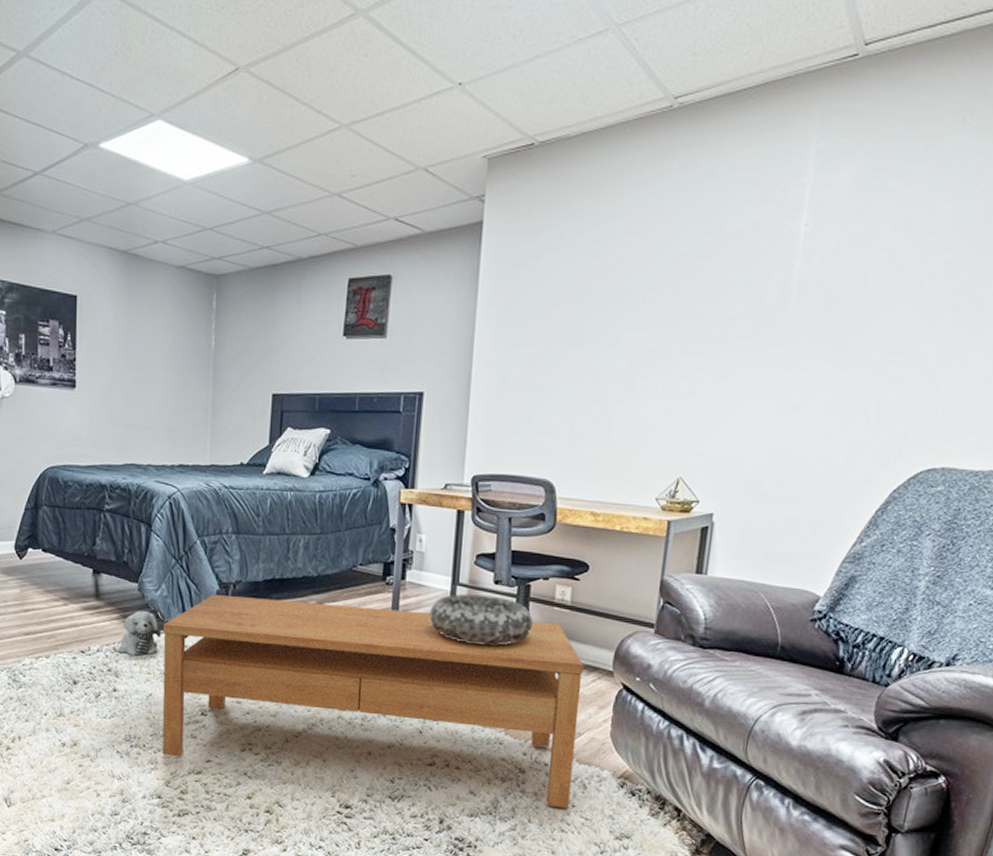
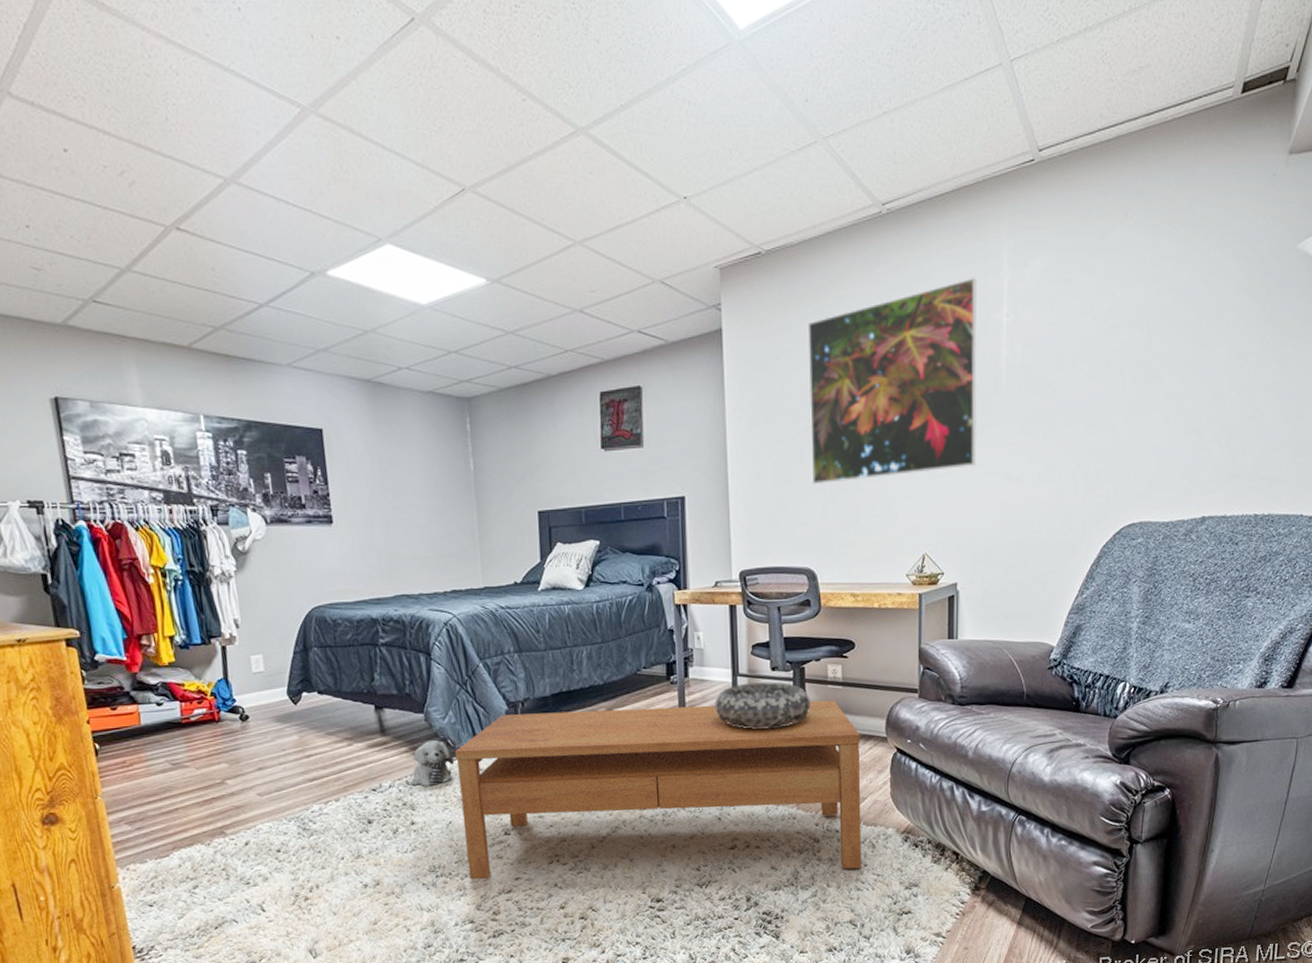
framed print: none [562,182,775,392] -> present [807,278,978,484]

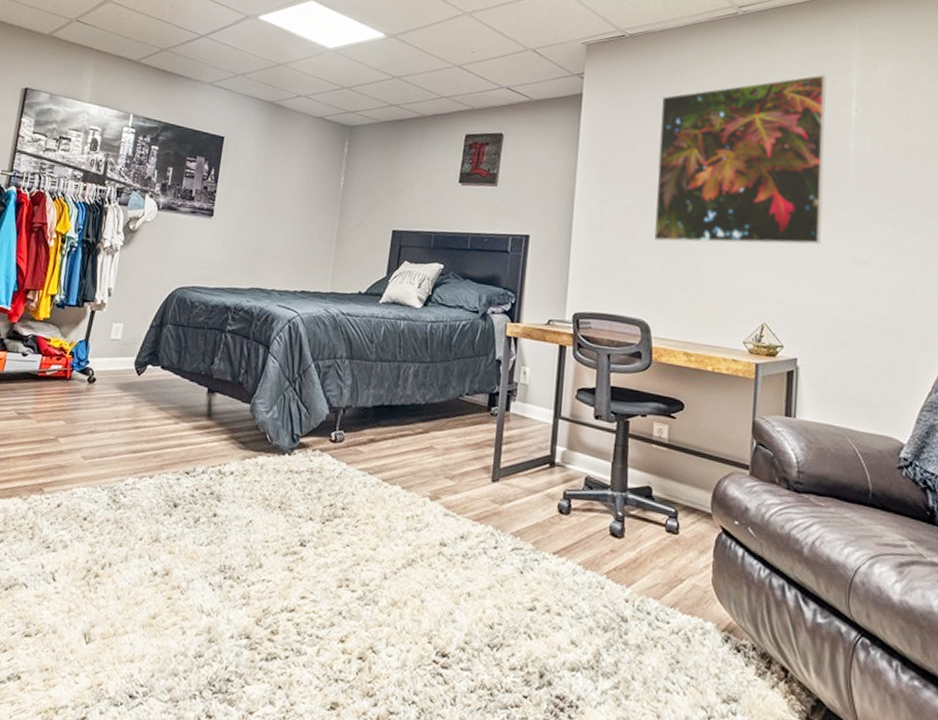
plush toy: present [411,740,455,786] -> none [223,432,269,479]
coffee table: present [455,700,861,880] -> none [256,419,683,665]
decorative bowl: present [715,682,810,729] -> none [532,427,632,482]

